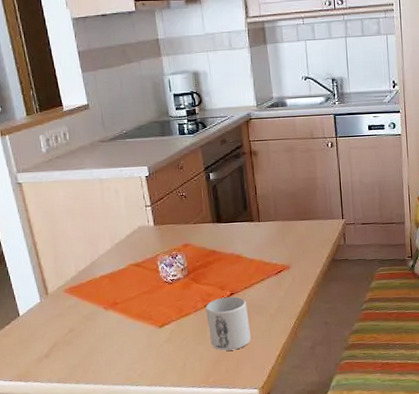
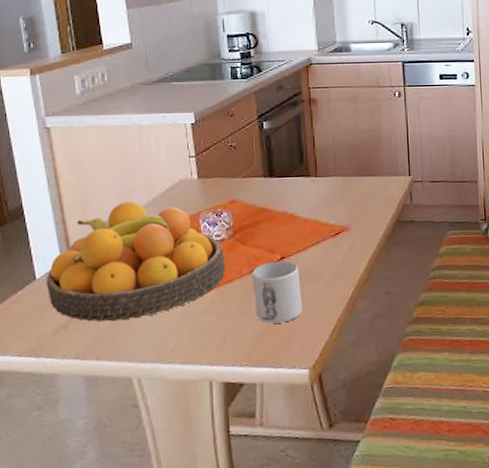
fruit bowl: none [28,247,182,351] -> present [46,201,225,322]

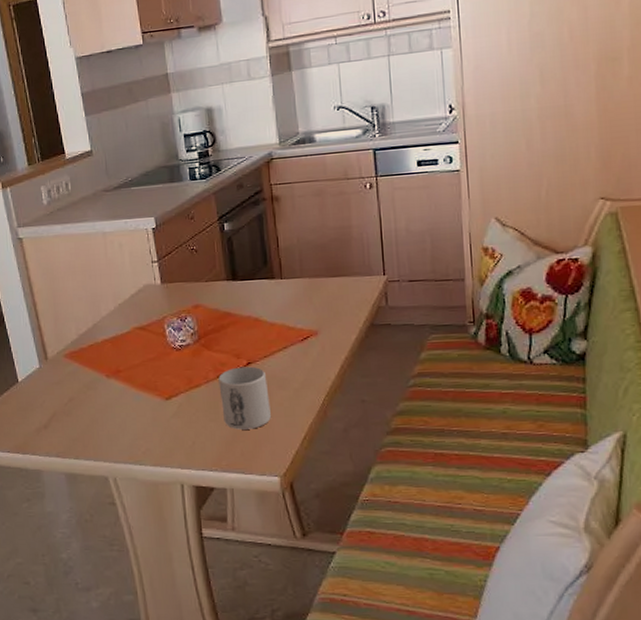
fruit bowl: present [46,201,225,322] -> none [27,308,192,423]

